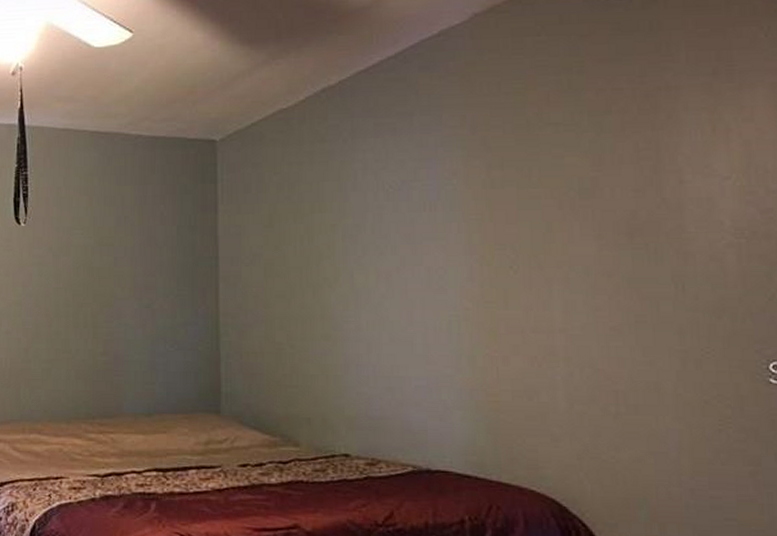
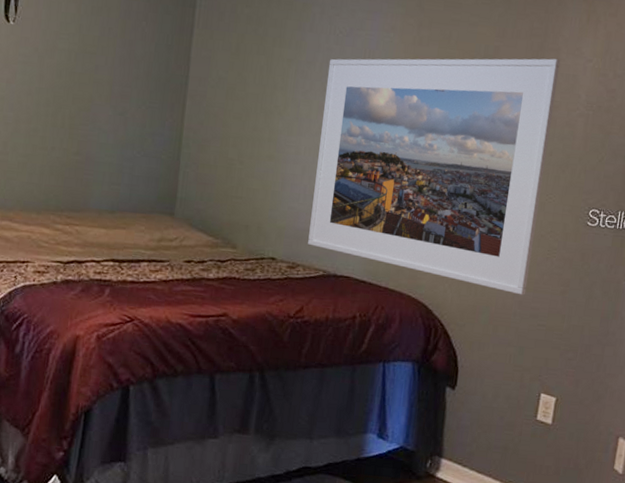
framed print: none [381,182,698,481] -> present [308,58,561,295]

